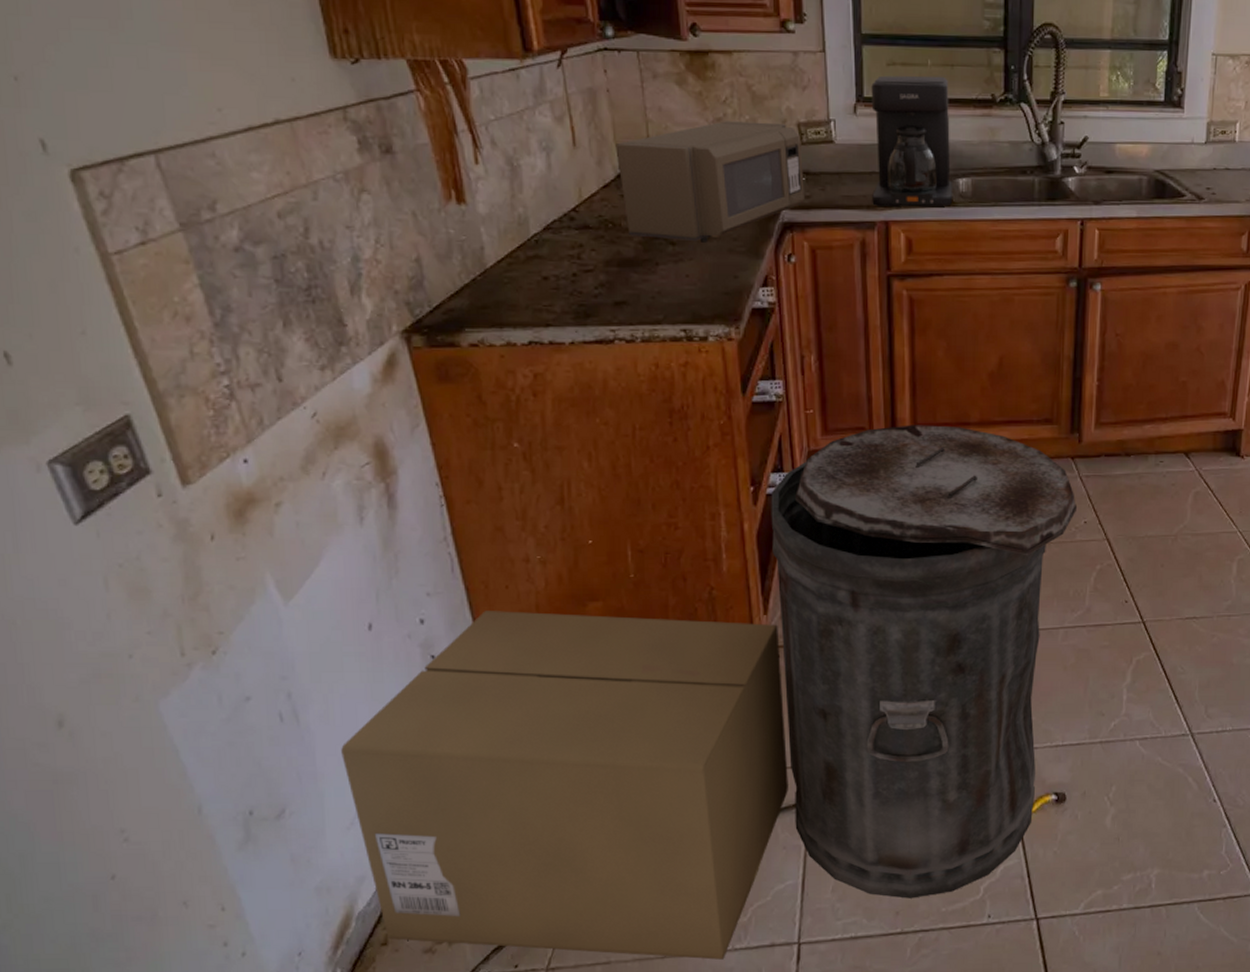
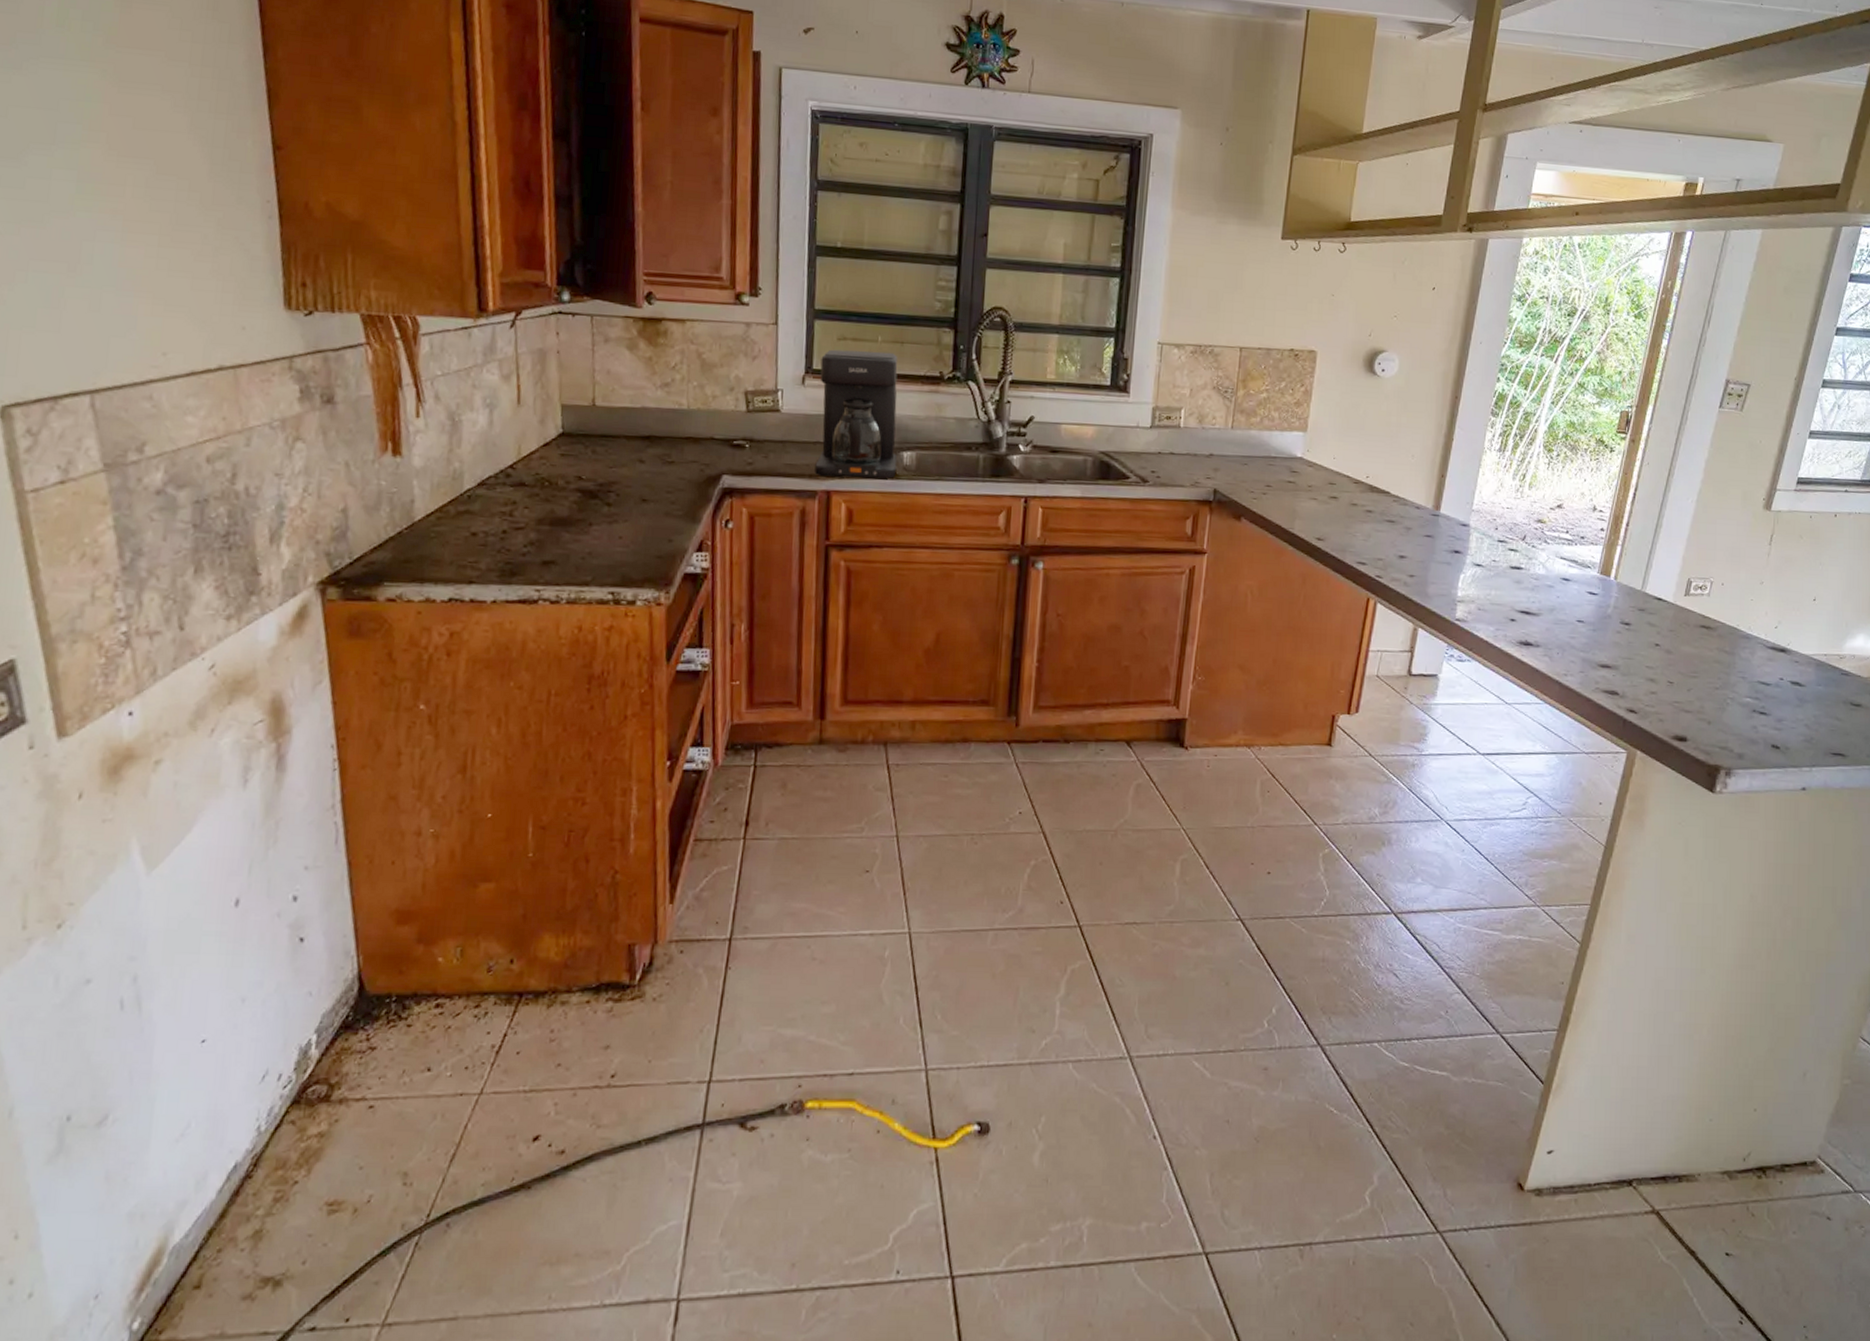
box: present [341,611,788,960] -> none [182,889,685,1318]
microwave: present [615,121,804,243] -> none [560,386,748,505]
trash can: present [771,425,1078,899] -> none [684,701,1013,1247]

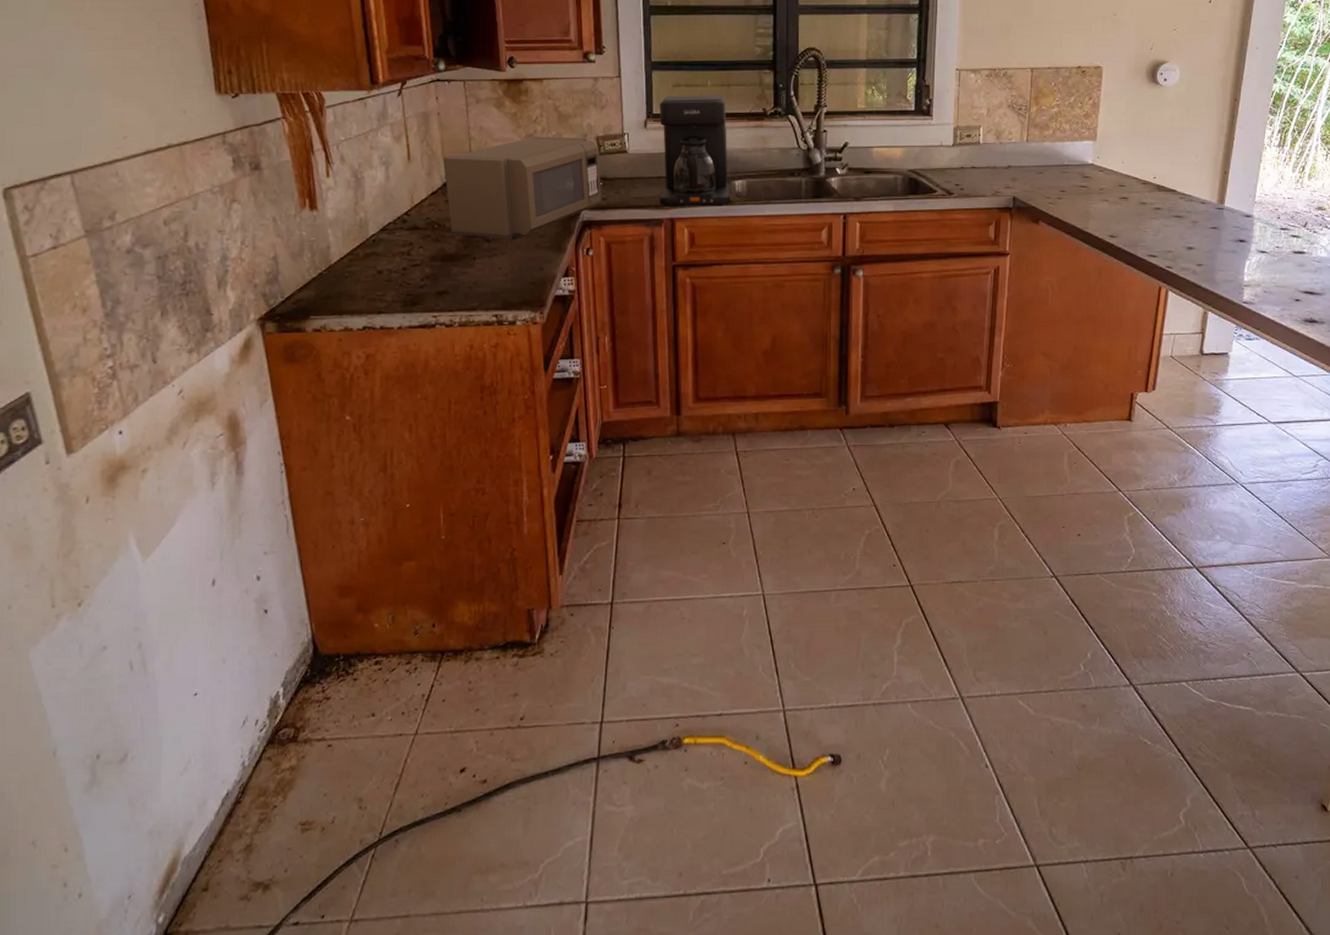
microwave: none [560,386,748,505] -> present [443,136,602,239]

